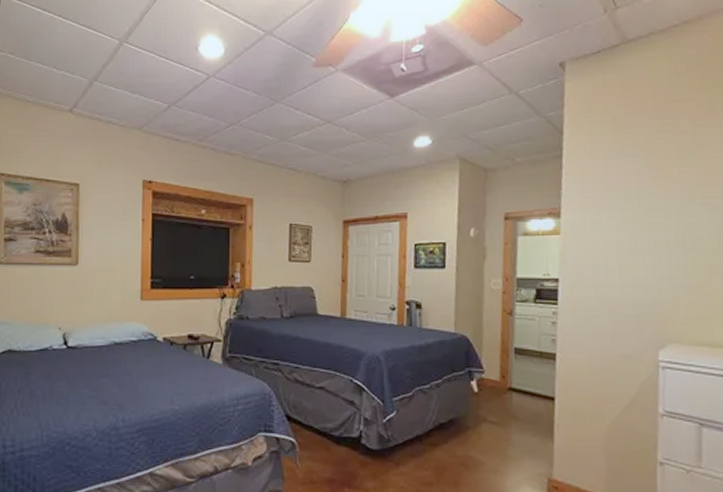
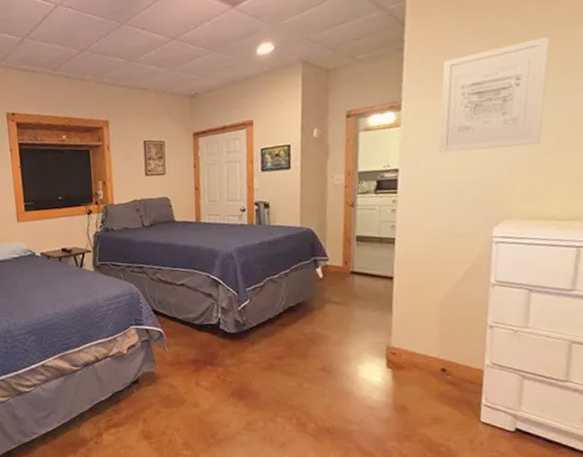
wall art: none [599,159,706,267] -> present [439,36,550,153]

